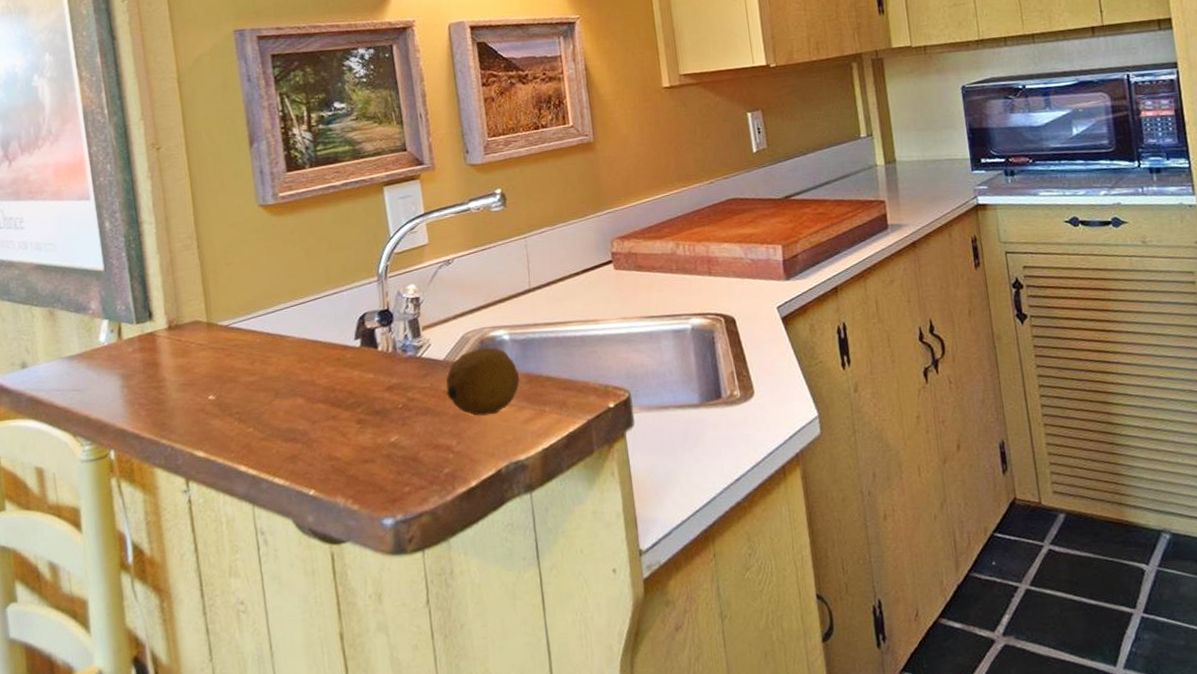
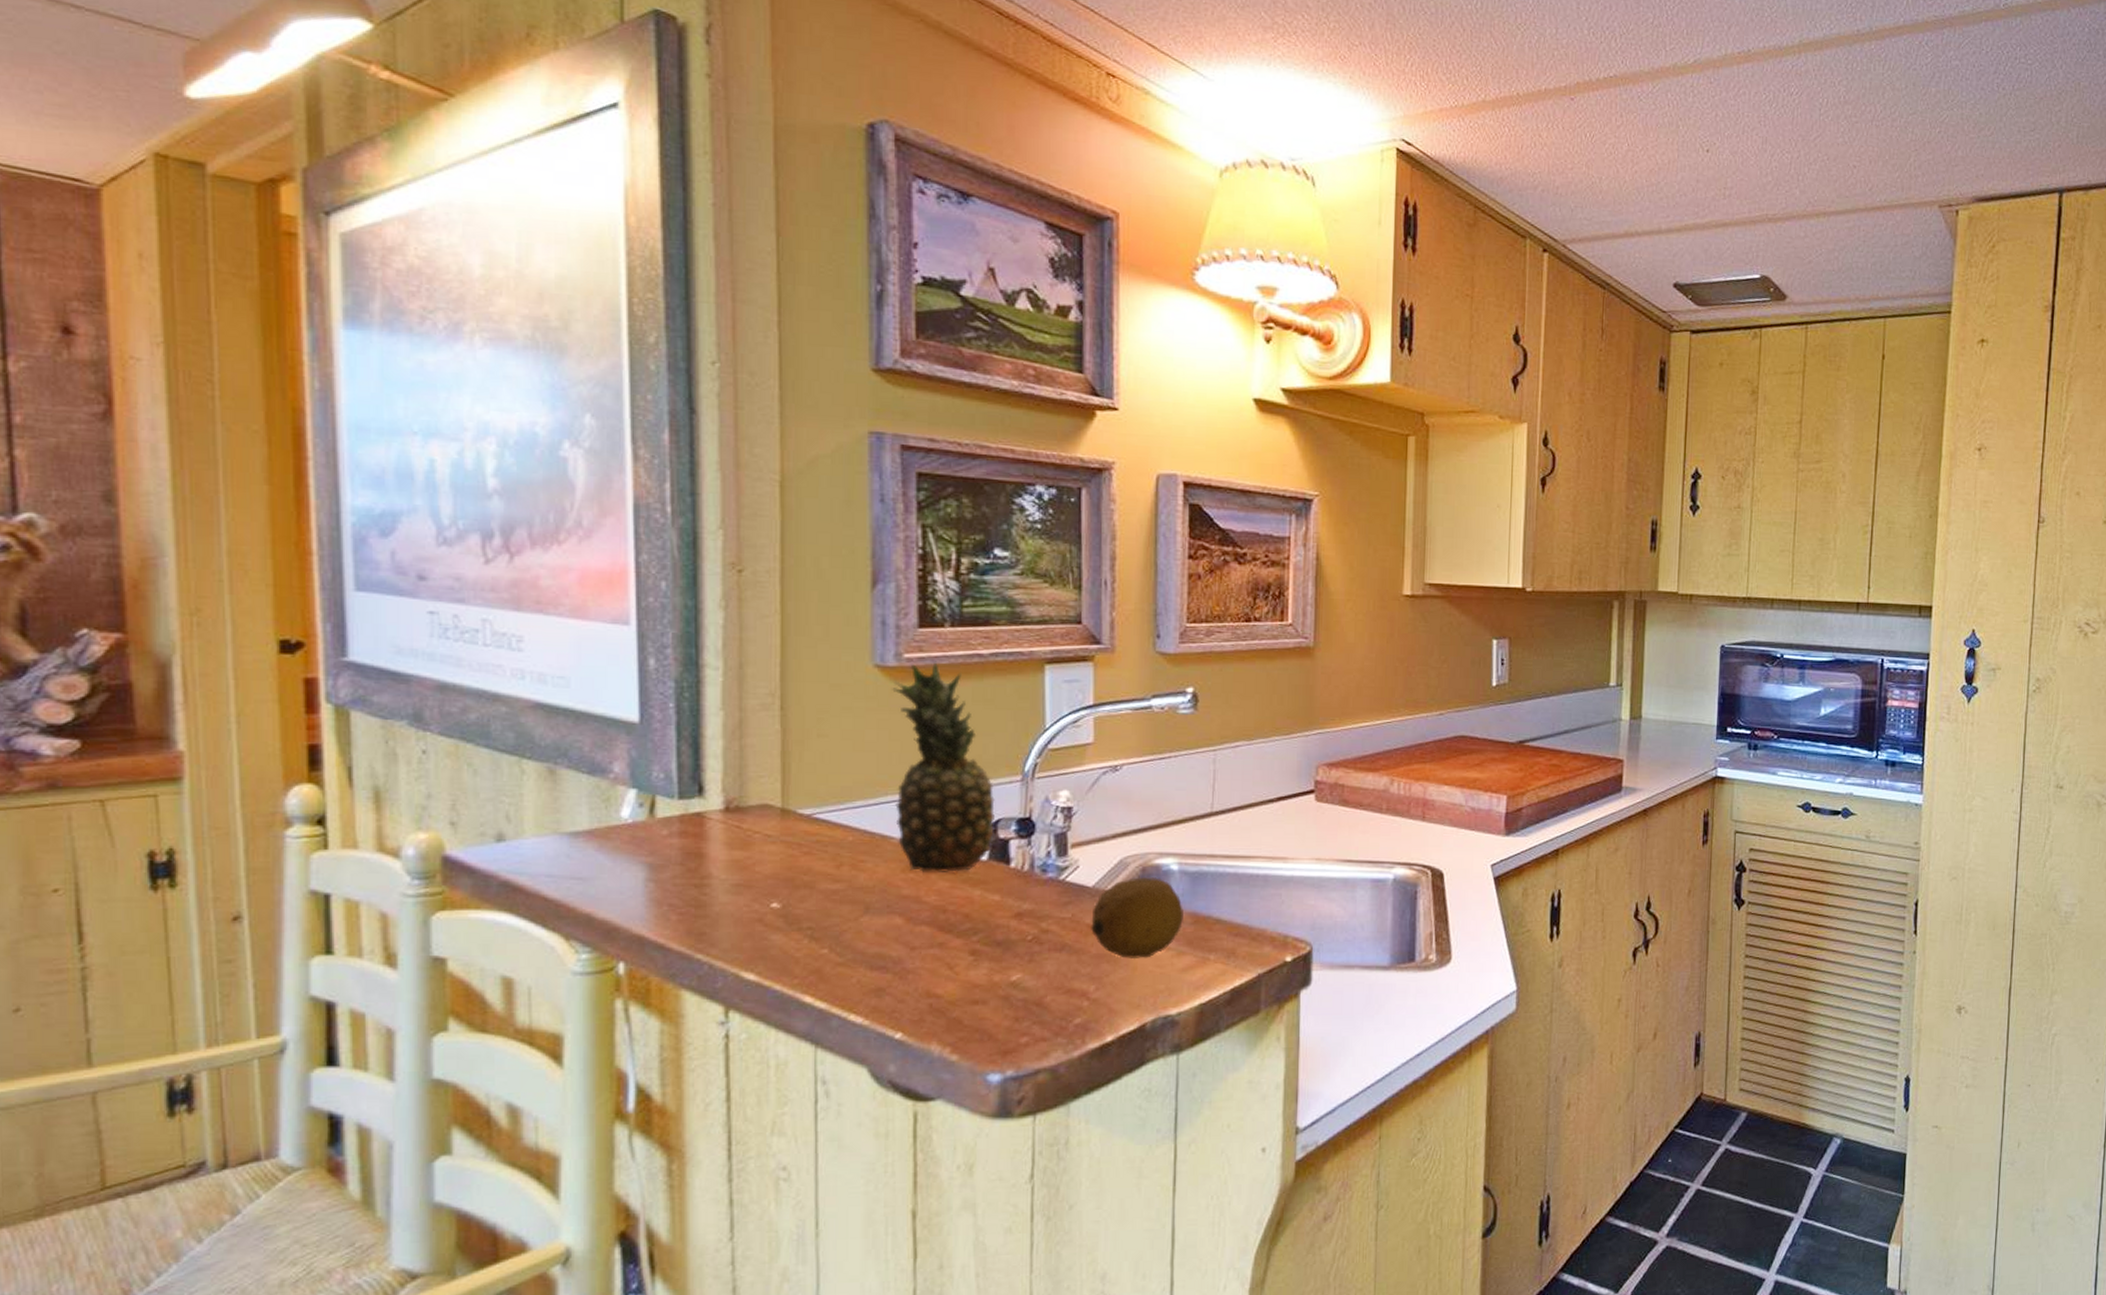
fruit: none [274,195,363,361] -> present [892,661,995,872]

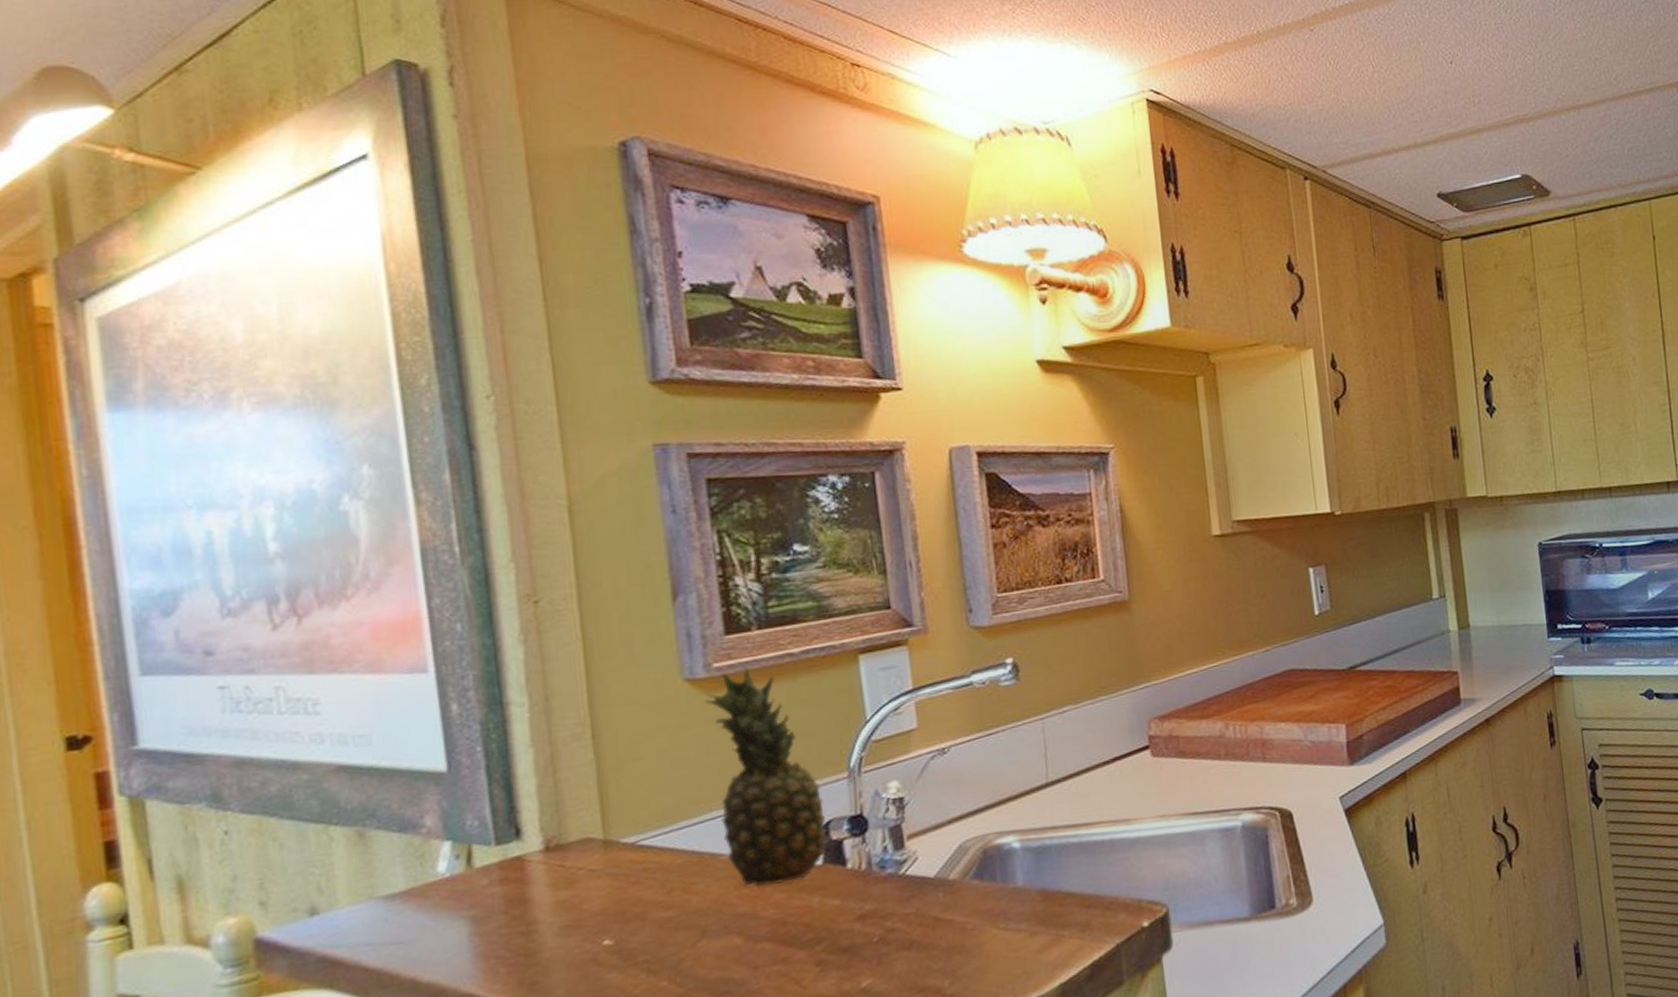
fruit: present [1091,877,1183,958] -> none [937,858,1032,947]

